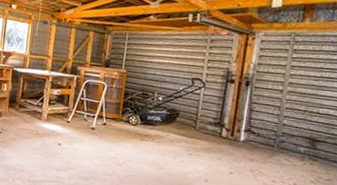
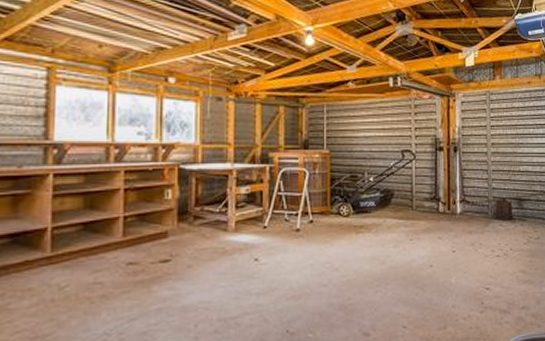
bucket: none [279,135,304,158] -> present [493,198,514,221]

